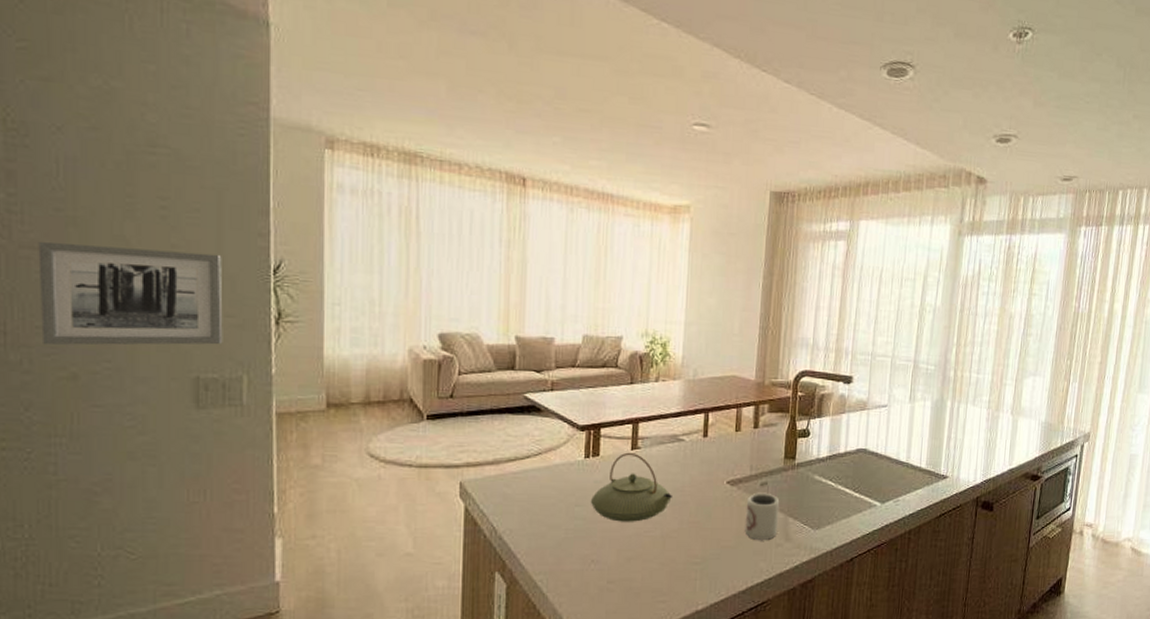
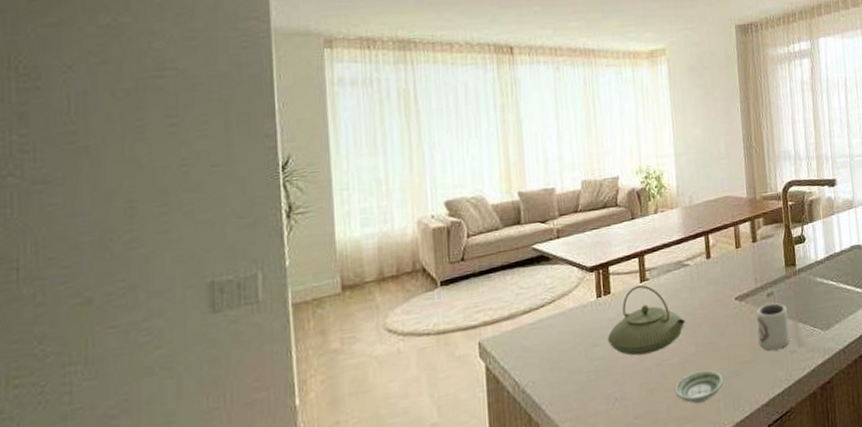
wall art: present [38,241,223,346] -> none [50,160,236,275]
saucer: none [652,548,704,578] -> present [674,370,724,404]

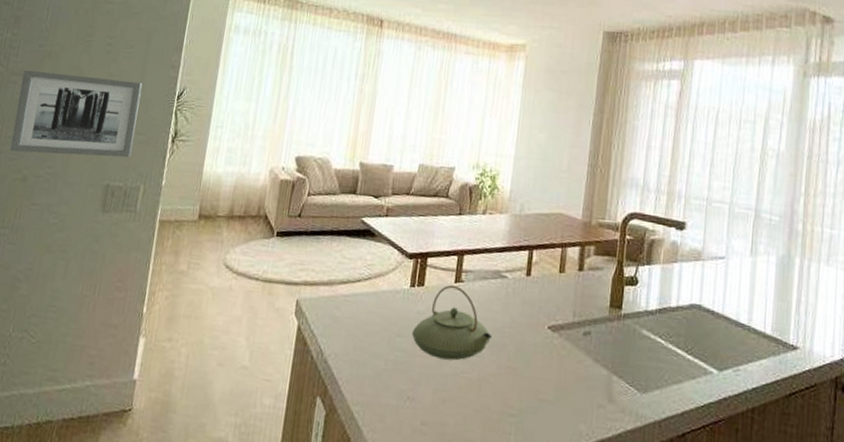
wall art: none [50,160,236,275] -> present [10,69,143,158]
saucer: present [674,370,724,404] -> none [466,394,520,430]
cup: present [756,302,790,351] -> none [564,342,604,398]

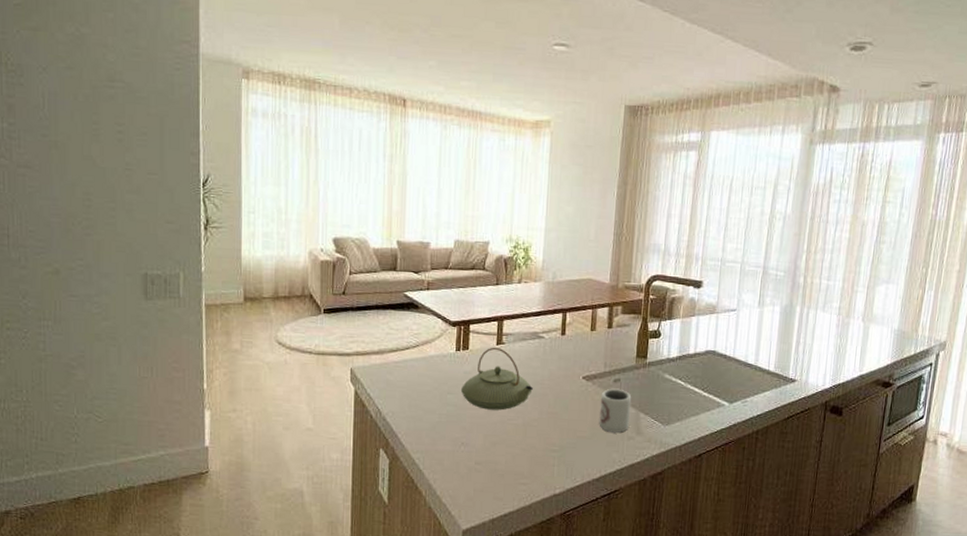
wall art: present [10,69,143,158] -> none [30,161,165,247]
cup: none [564,342,604,398] -> present [599,388,632,433]

